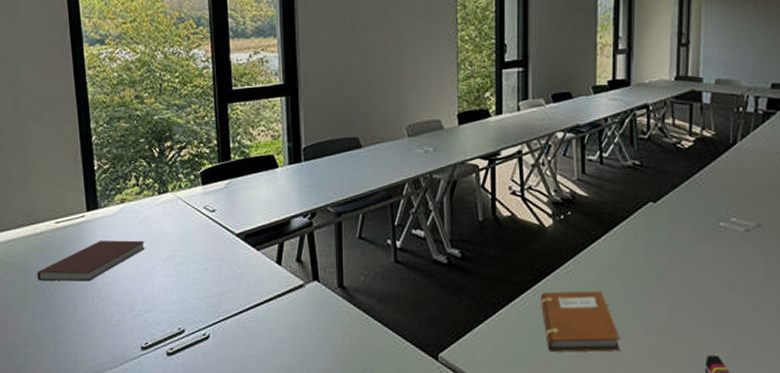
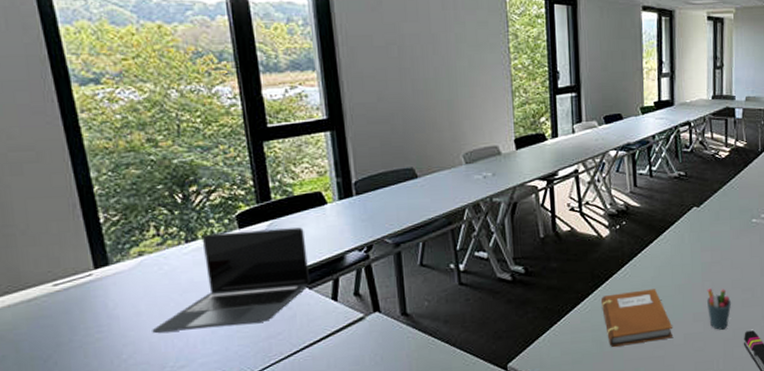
notebook: present [37,240,146,282] -> none [33,293,175,351]
laptop: none [126,187,259,278] -> present [152,227,311,333]
pen holder: none [661,298,692,349] -> present [706,288,732,330]

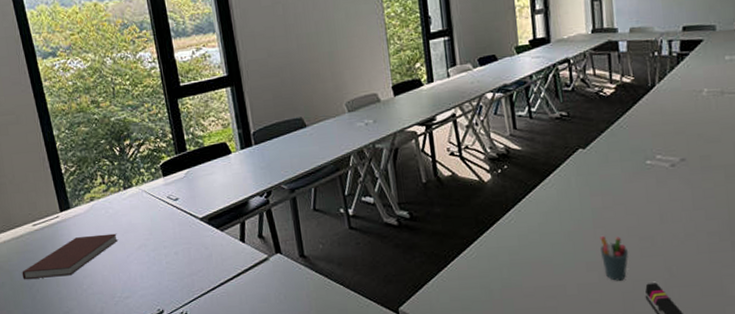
notebook: none [33,293,175,351] -> present [22,233,119,279]
laptop: present [152,227,311,333] -> none [103,175,222,267]
notebook: present [600,289,673,347] -> none [486,235,565,295]

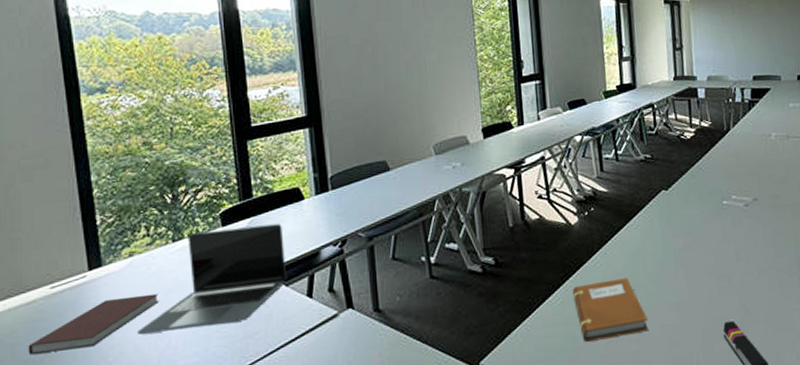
laptop: none [103,175,222,267] -> present [137,224,287,335]
notebook: none [486,235,565,295] -> present [572,278,648,342]
pen holder: present [599,235,629,281] -> none [681,275,708,321]

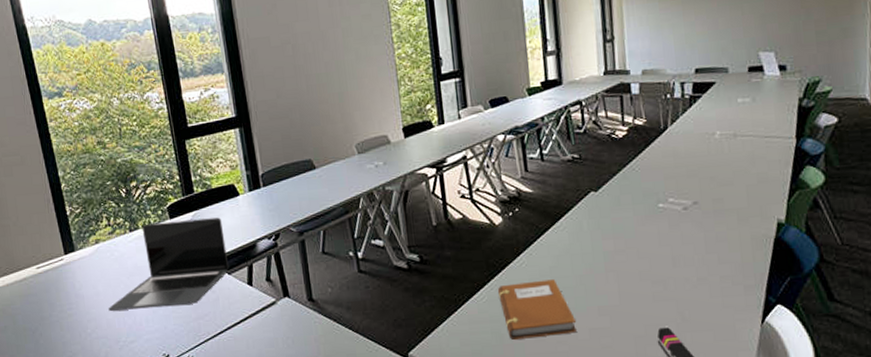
notebook: present [28,293,160,354] -> none [25,276,124,323]

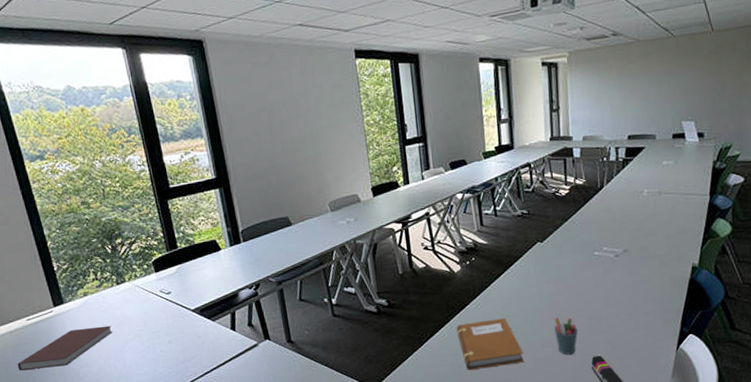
notebook: none [25,276,124,323] -> present [17,325,113,370]
laptop: present [108,217,230,311] -> none [99,270,214,357]
pen holder: none [611,279,641,326] -> present [554,316,579,355]

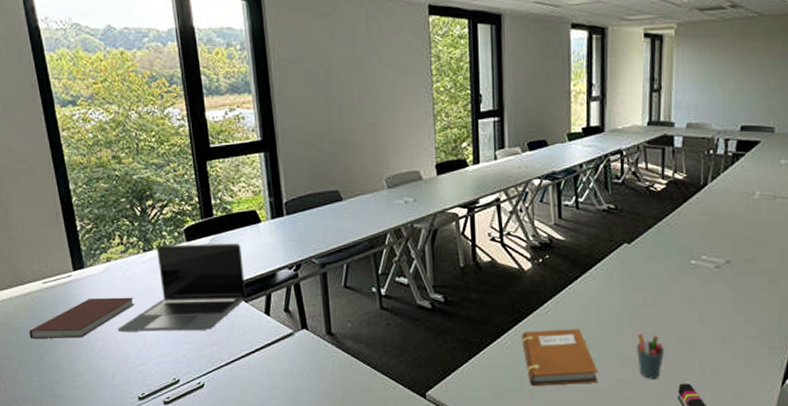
laptop: none [99,270,214,357] -> present [117,243,247,332]

